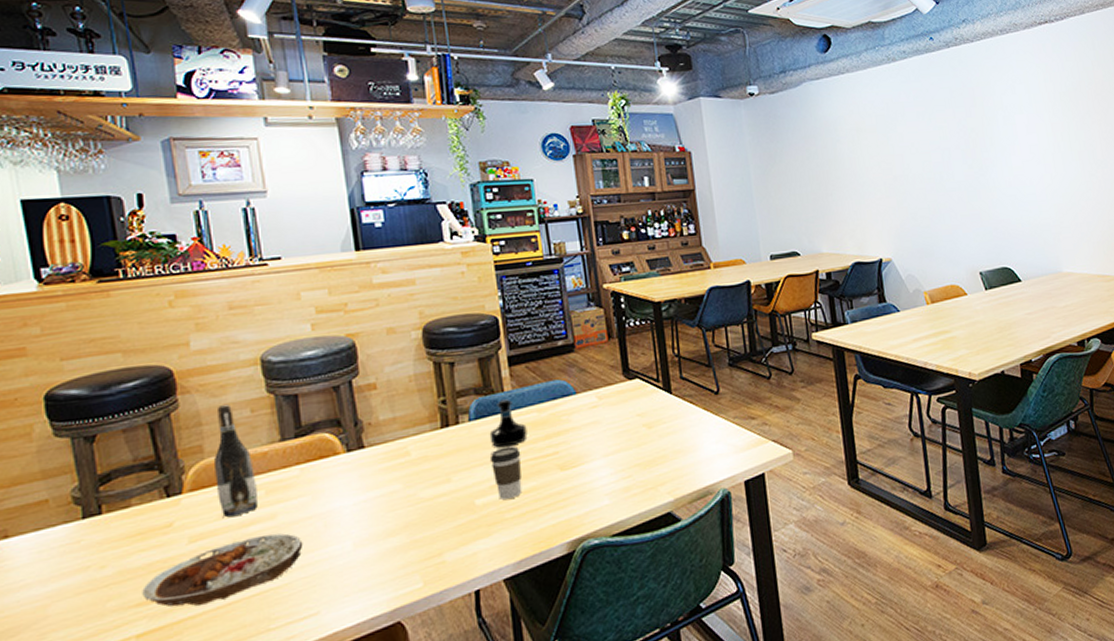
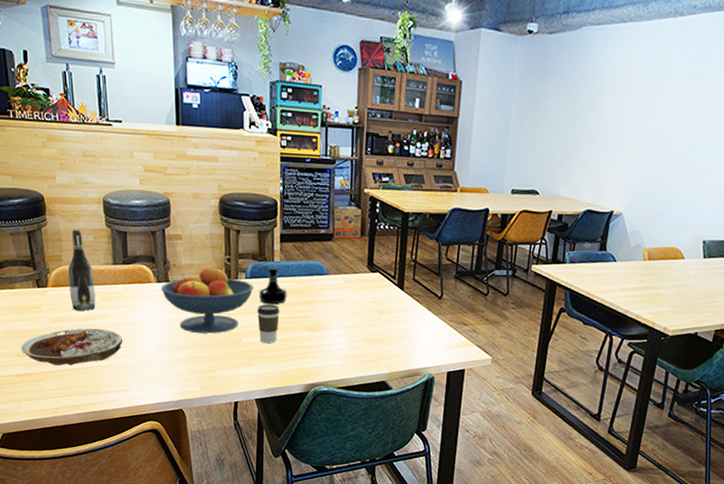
fruit bowl: none [354,415,483,509] -> present [161,267,254,334]

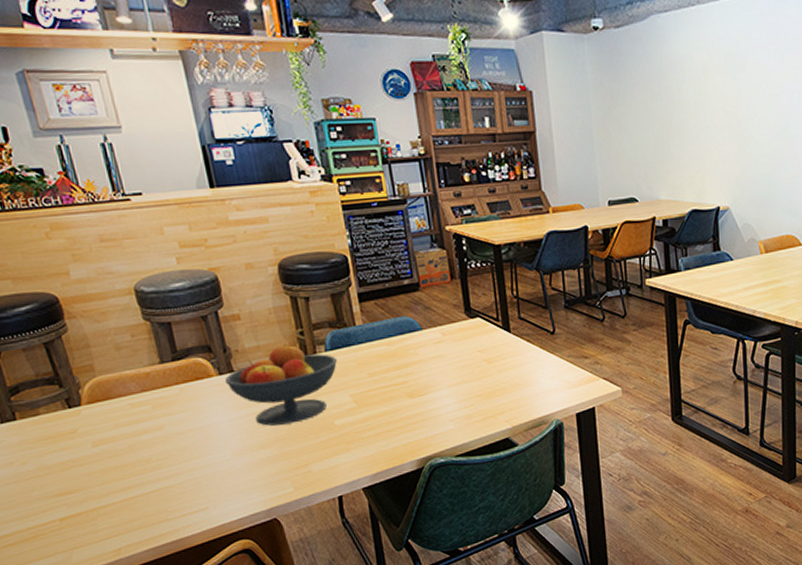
plate: present [21,328,123,366] -> none [59,442,189,498]
wine bottle: present [69,228,95,311] -> none [101,328,147,427]
coffee cup: present [257,304,280,343] -> none [345,375,376,421]
tequila bottle: present [259,267,287,305] -> none [344,332,379,376]

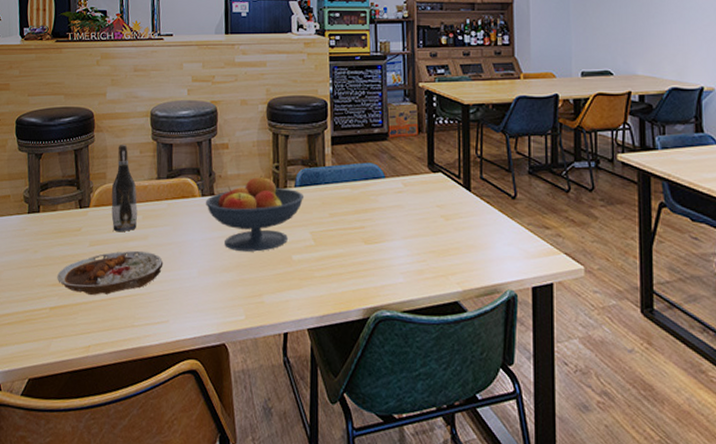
plate: none [59,442,189,498] -> present [57,250,164,295]
wine bottle: none [101,328,147,427] -> present [111,144,138,232]

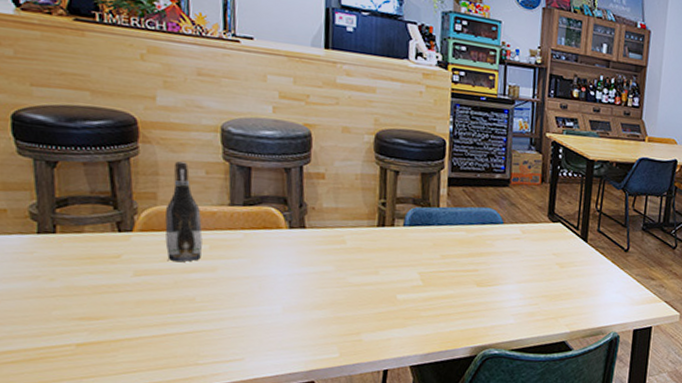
plate: present [57,250,164,295] -> none [86,283,238,331]
fruit bowl: present [206,176,305,252] -> none [294,212,414,290]

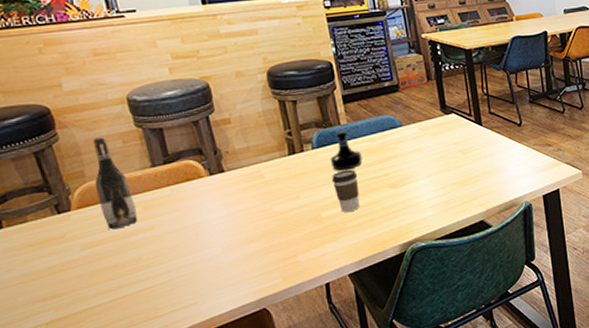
coffee cup: none [416,255,445,300] -> present [331,169,361,212]
tequila bottle: none [419,214,454,256] -> present [330,131,362,171]

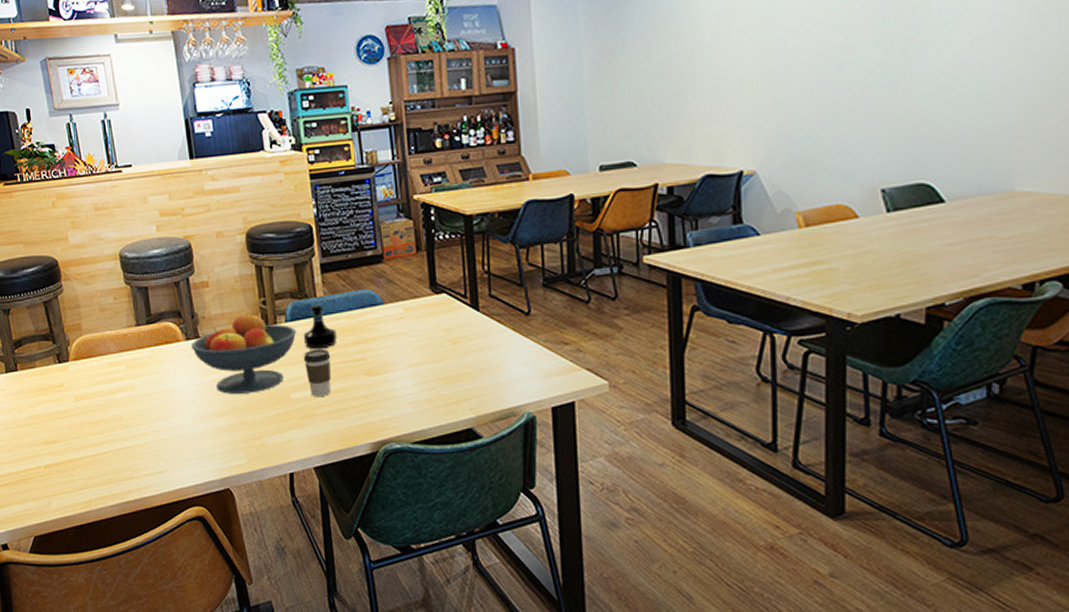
wine bottle: present [92,136,137,230] -> none [89,291,121,385]
fruit bowl: none [216,144,324,221] -> present [191,313,297,394]

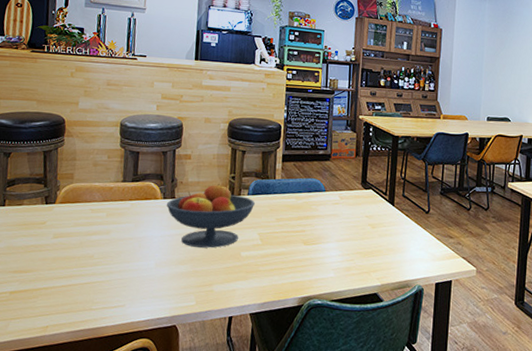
tequila bottle: present [303,304,337,349] -> none [259,184,287,219]
coffee cup: present [303,349,332,396] -> none [256,219,279,257]

